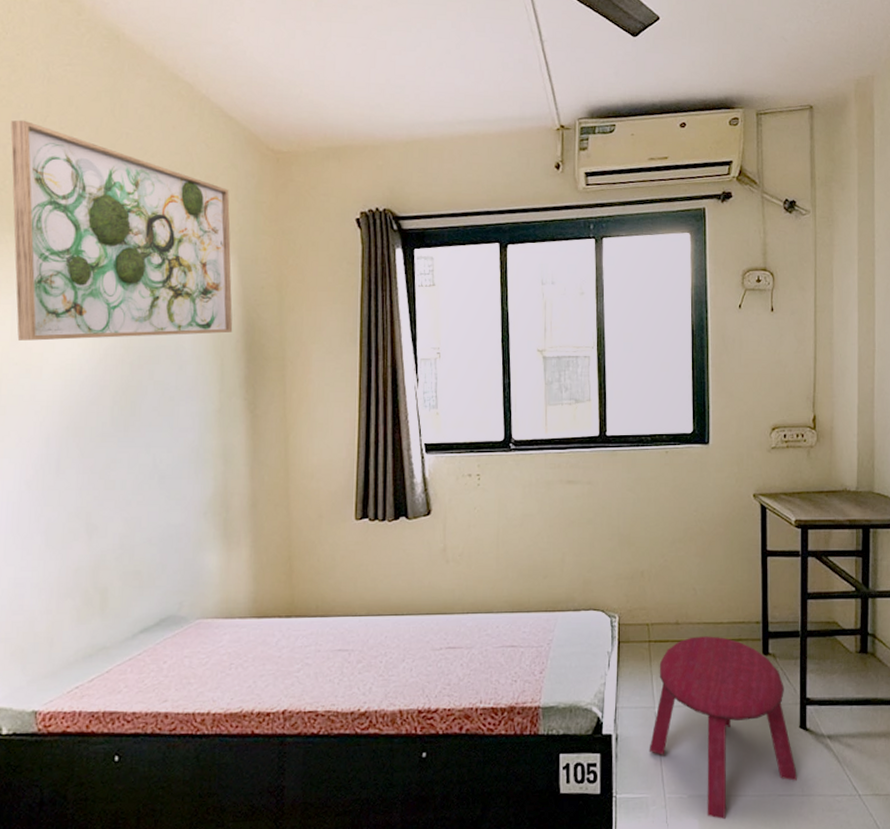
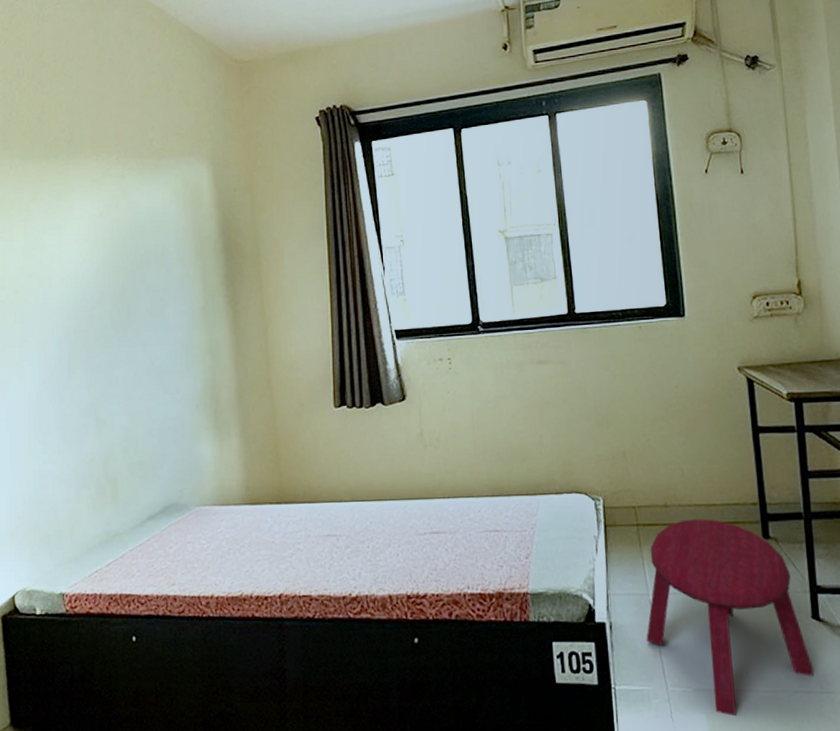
wall art: present [10,120,233,341] -> none [14,57,211,254]

